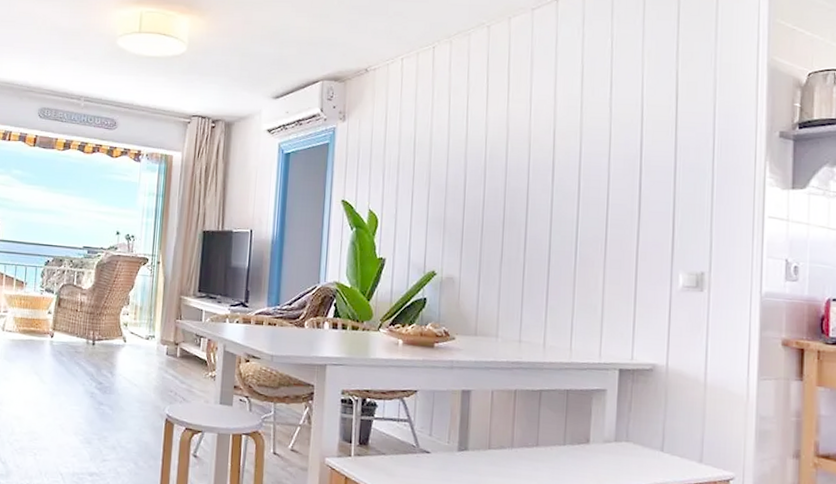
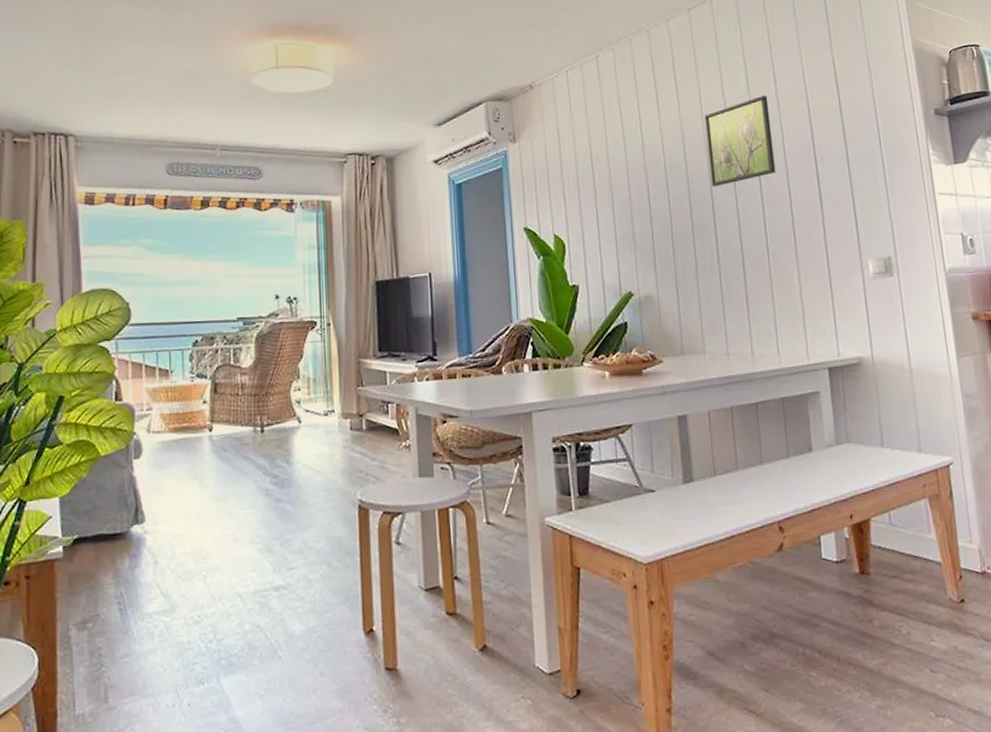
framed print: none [529,99,601,184] -> present [704,95,776,187]

